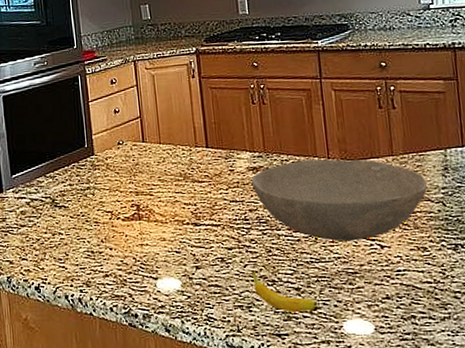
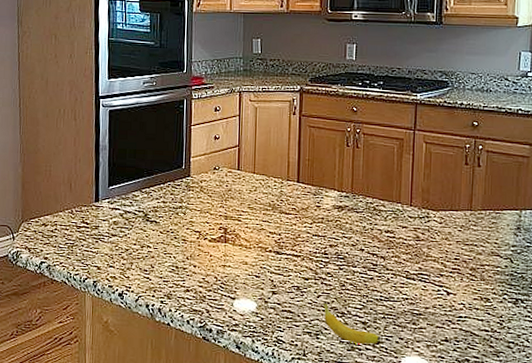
bowl: present [251,159,428,242] -> none [335,204,499,285]

